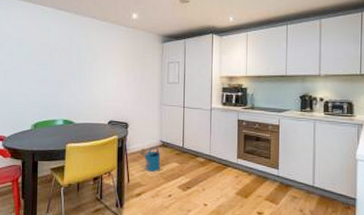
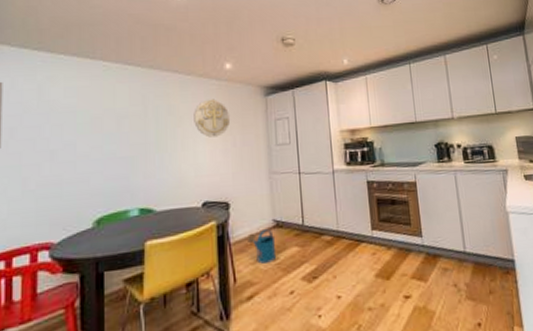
wall decoration: none [106,42,134,72] -> present [194,99,231,138]

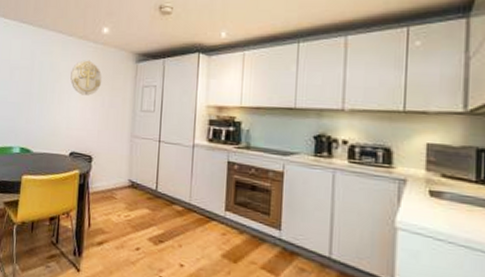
watering can: present [248,229,276,264] -> none [104,187,129,218]

